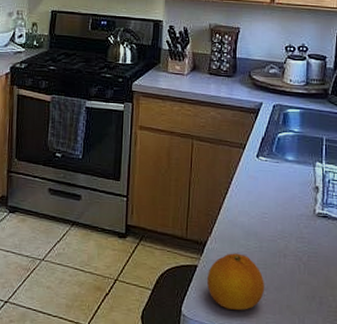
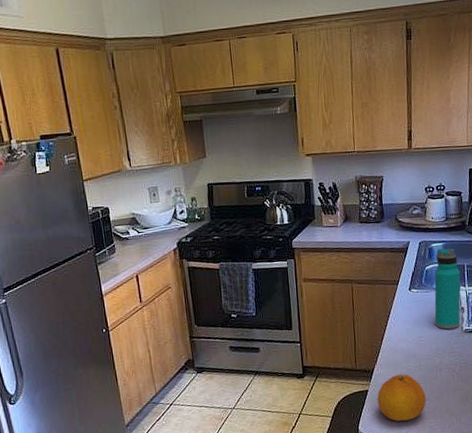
water bottle: none [283,115,318,210] -> present [434,248,461,330]

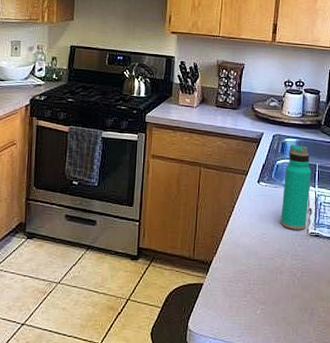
fruit: present [377,374,427,422] -> none [211,271,264,323]

